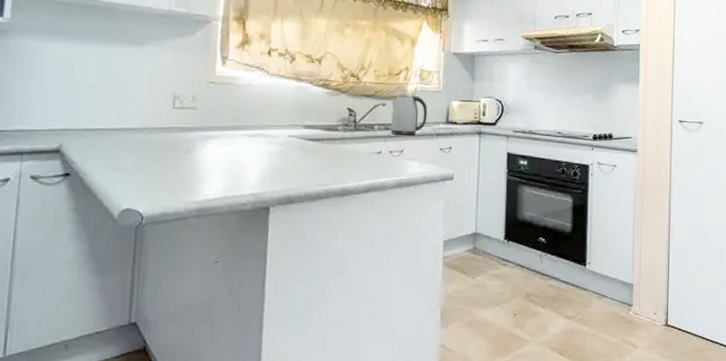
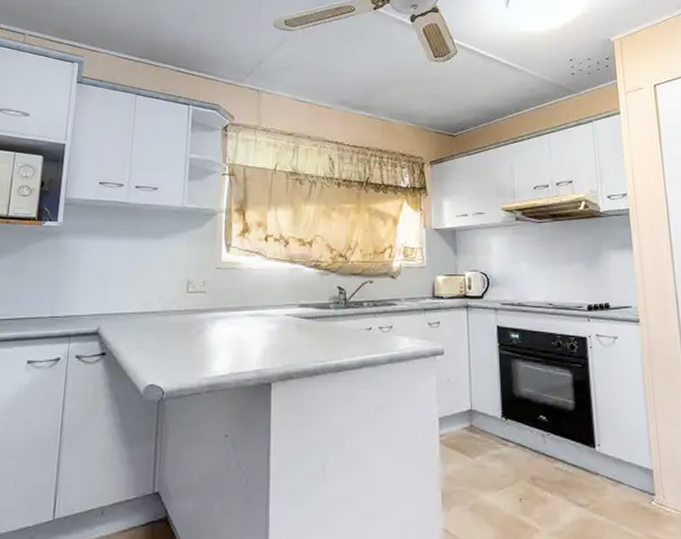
kettle: present [390,93,427,135] -> none [378,270,413,311]

